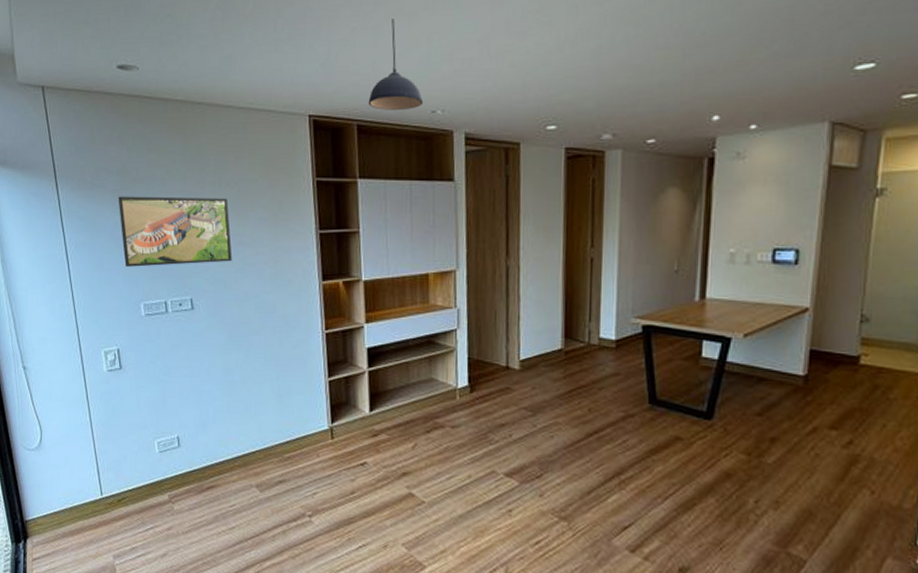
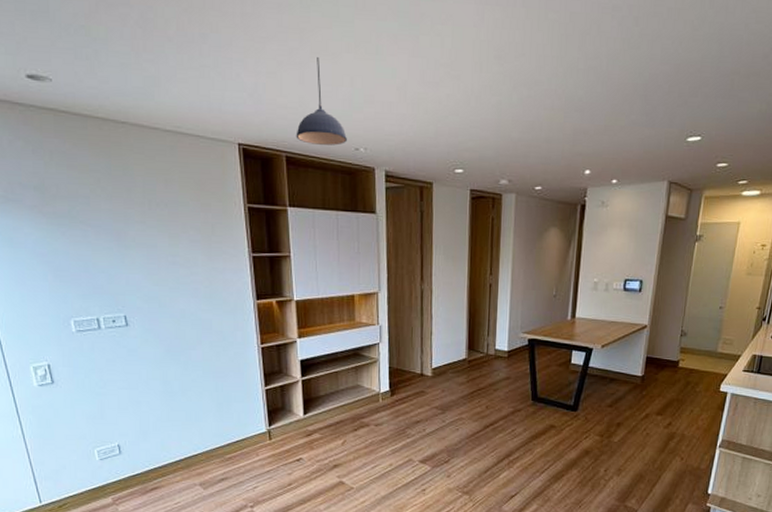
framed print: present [118,196,232,267] -> none [37,212,166,284]

